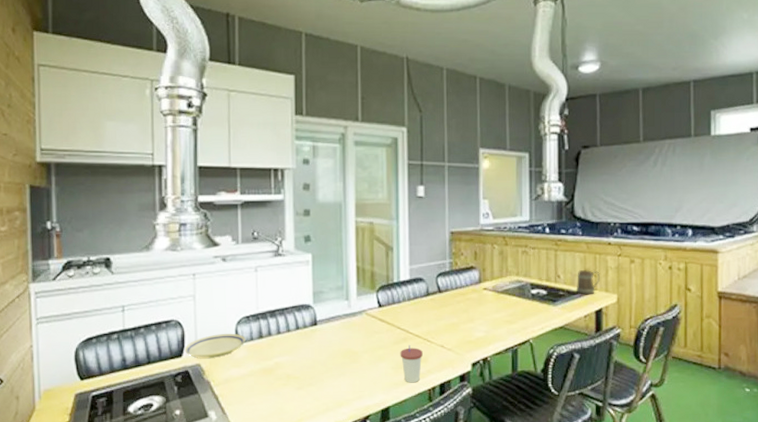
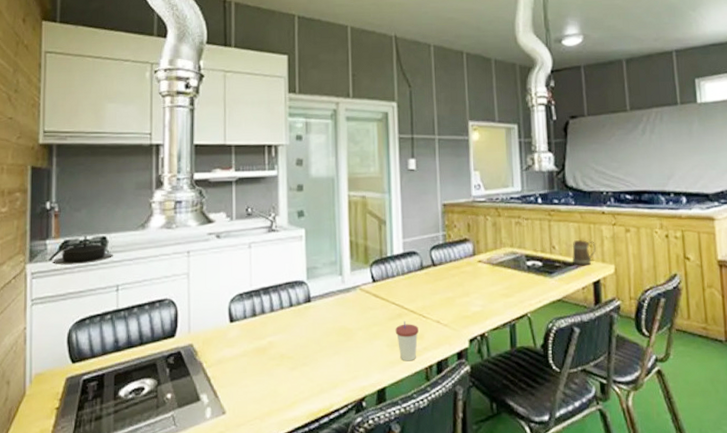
cooking pot: none [56,262,118,285] -> present [53,241,113,265]
plate: present [184,333,246,359] -> none [177,311,239,339]

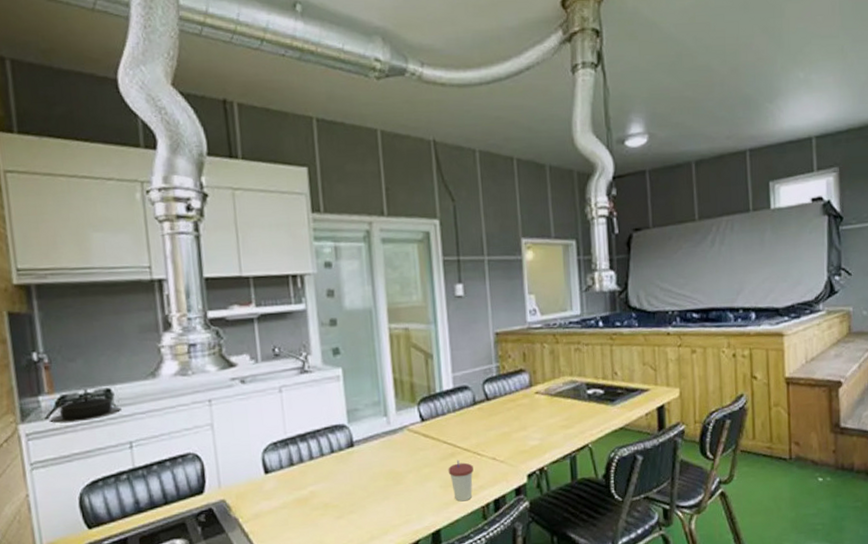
beer mug: present [572,240,596,266] -> none [635,364,660,392]

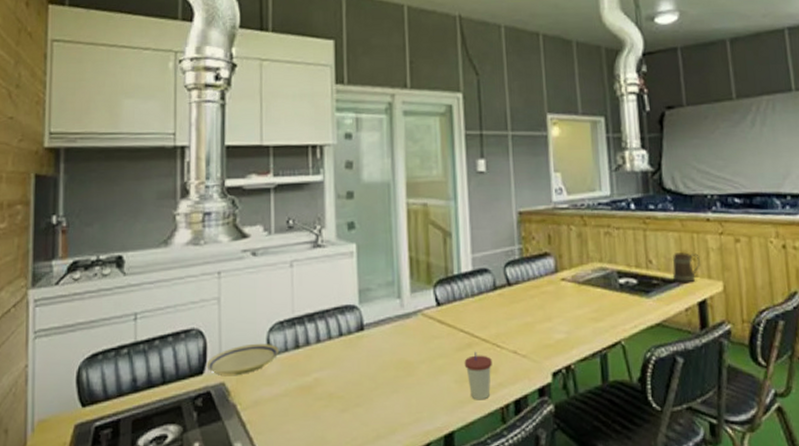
cooking pot: present [50,395,122,424] -> none [59,262,131,290]
plate: none [205,463,275,494] -> present [206,343,279,376]
beer mug: none [635,364,660,392] -> present [672,252,700,283]

